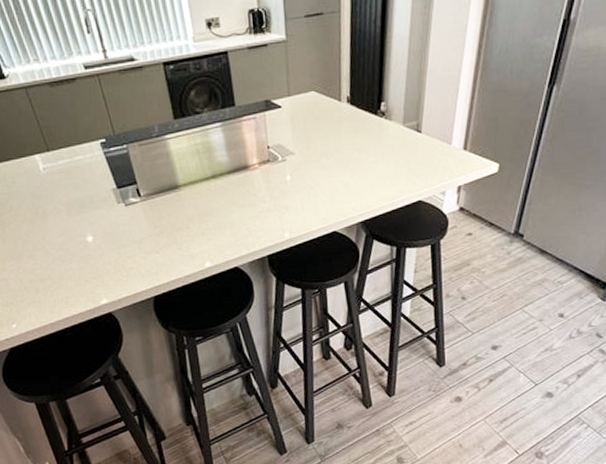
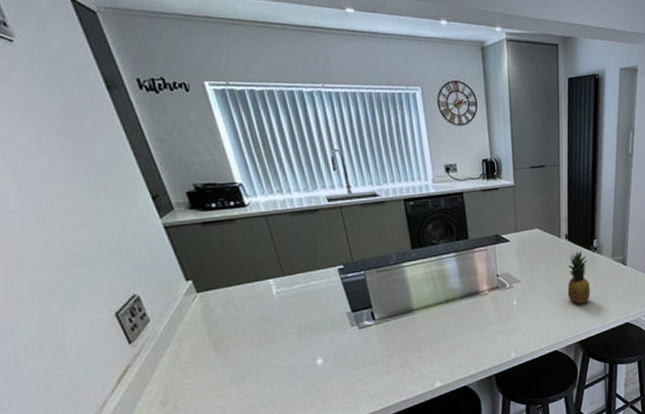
fruit: none [348,116,376,179] -> present [567,251,590,304]

